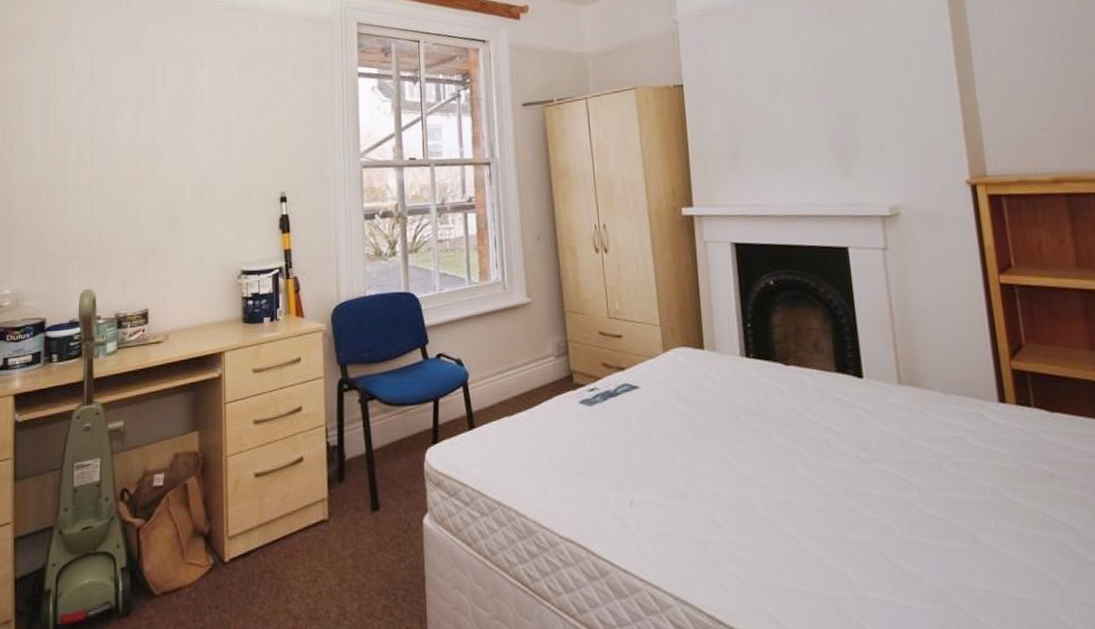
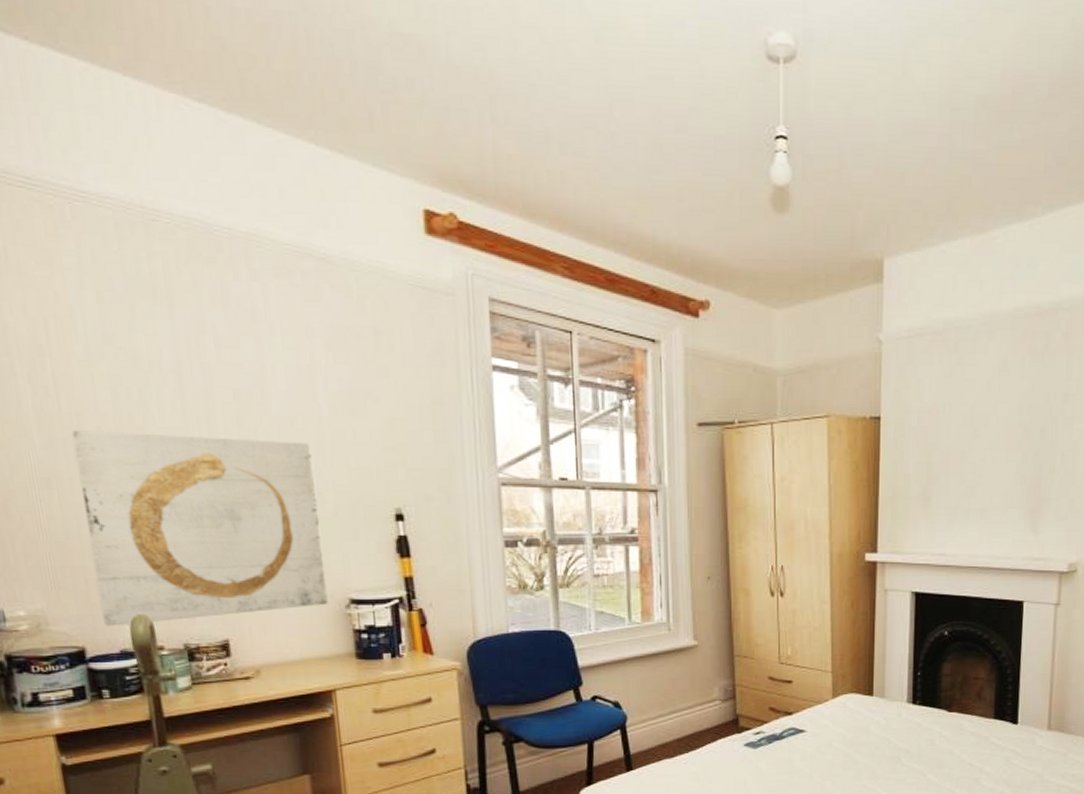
wall art: none [60,144,225,301] -> present [71,430,328,626]

